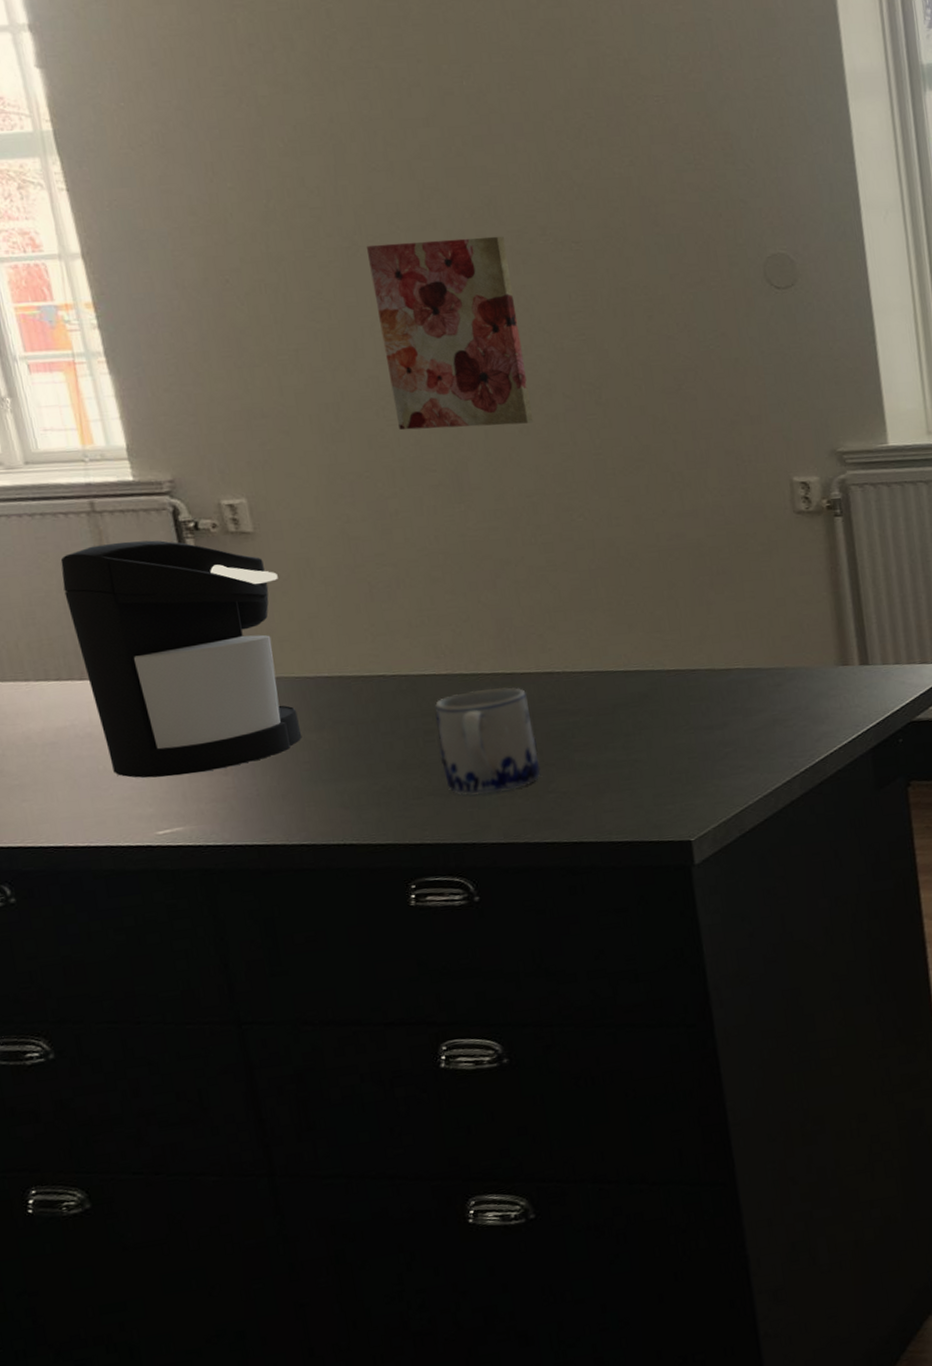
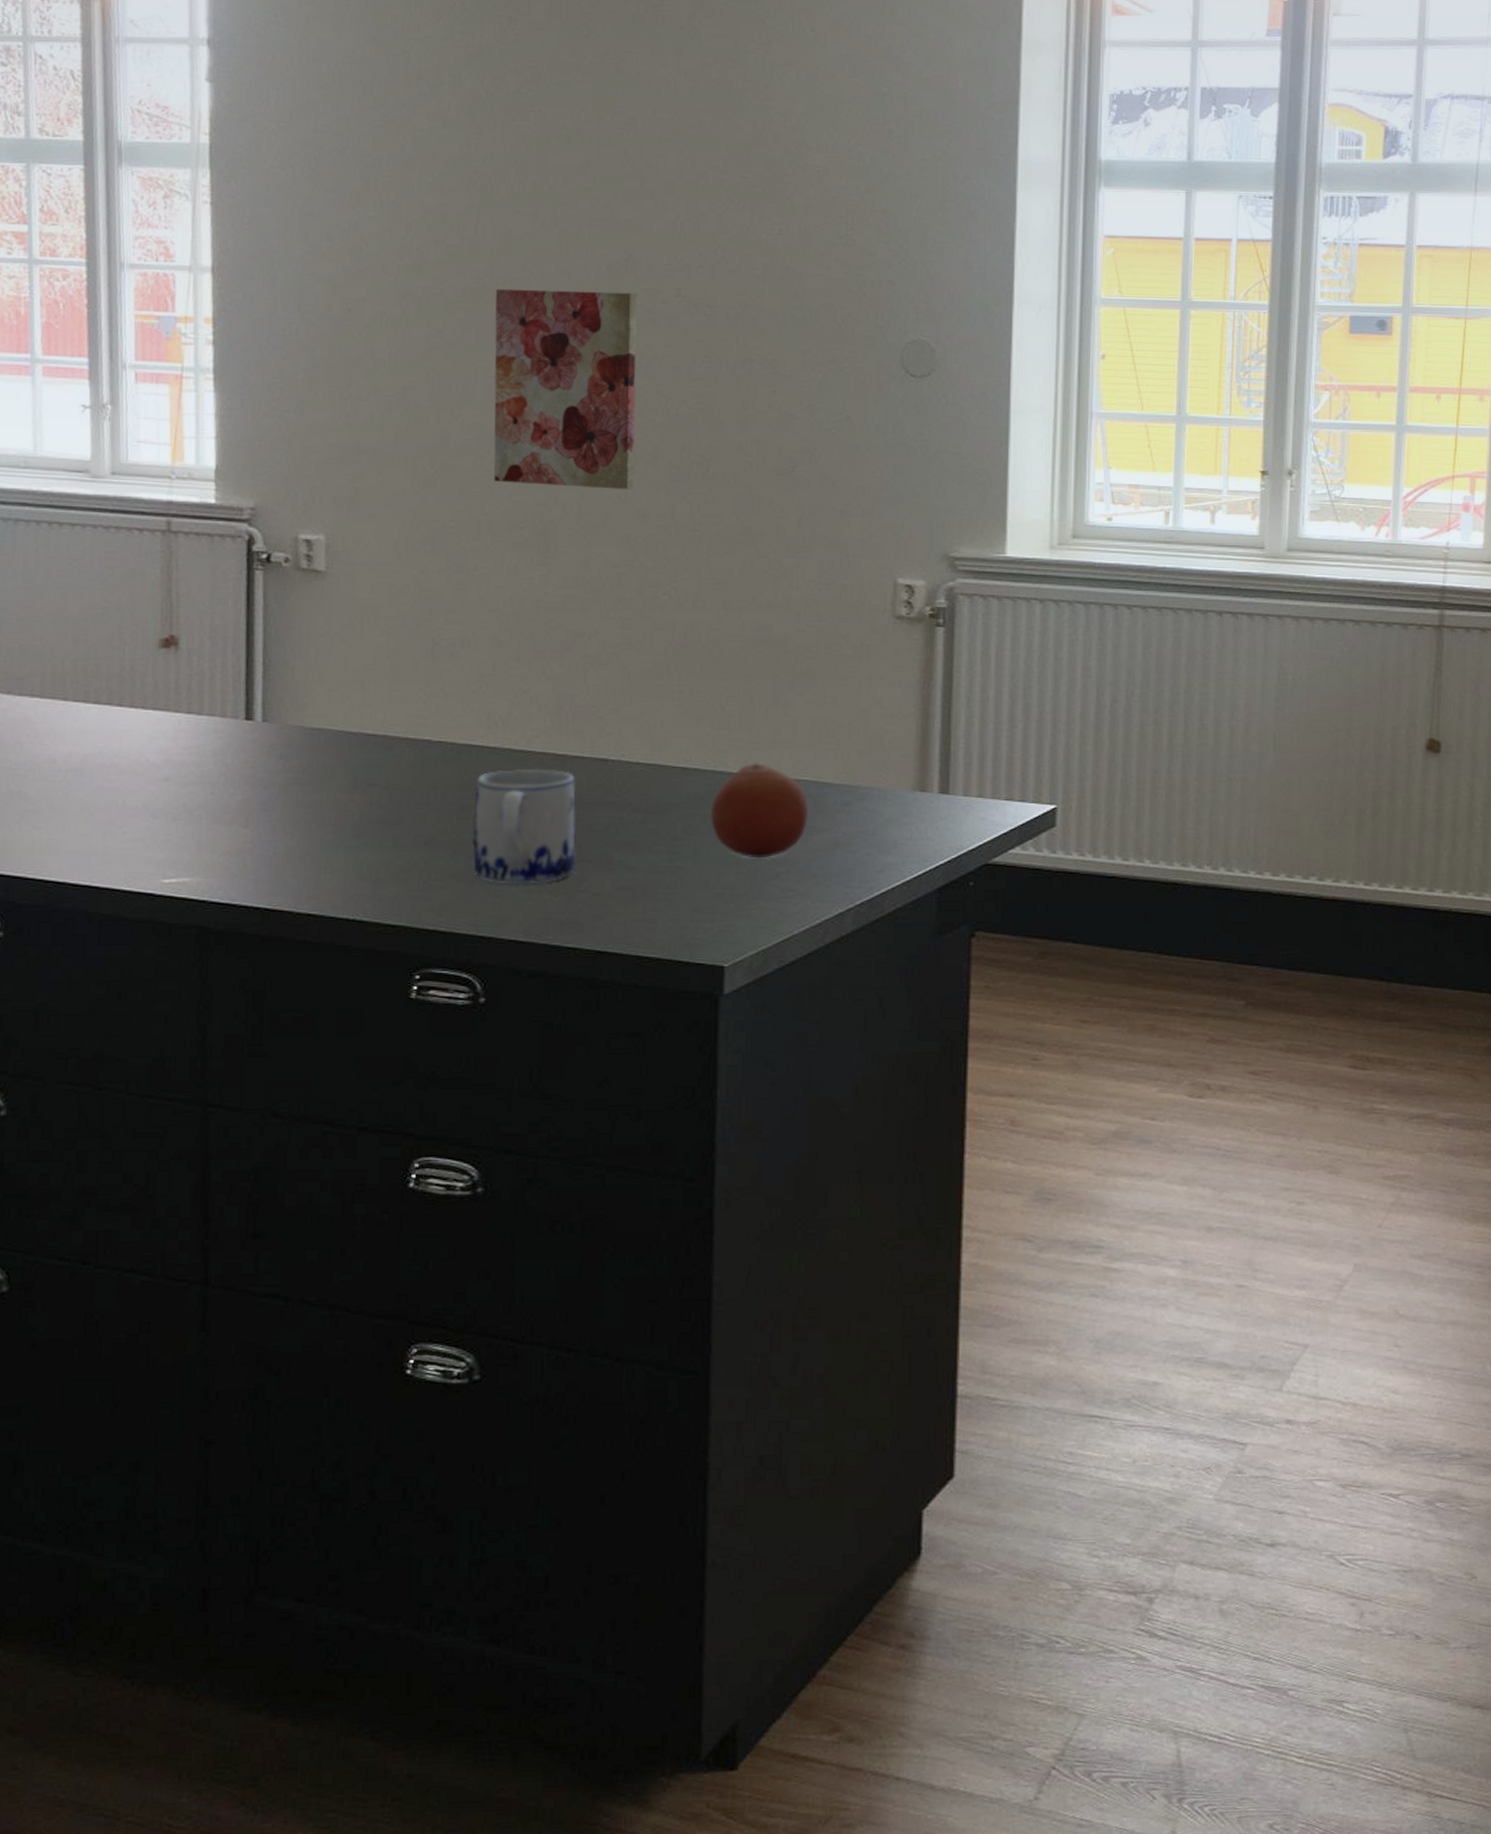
coffee maker: present [60,540,302,778] -> none [122,566,341,822]
fruit: none [655,658,746,744] -> present [711,763,808,859]

